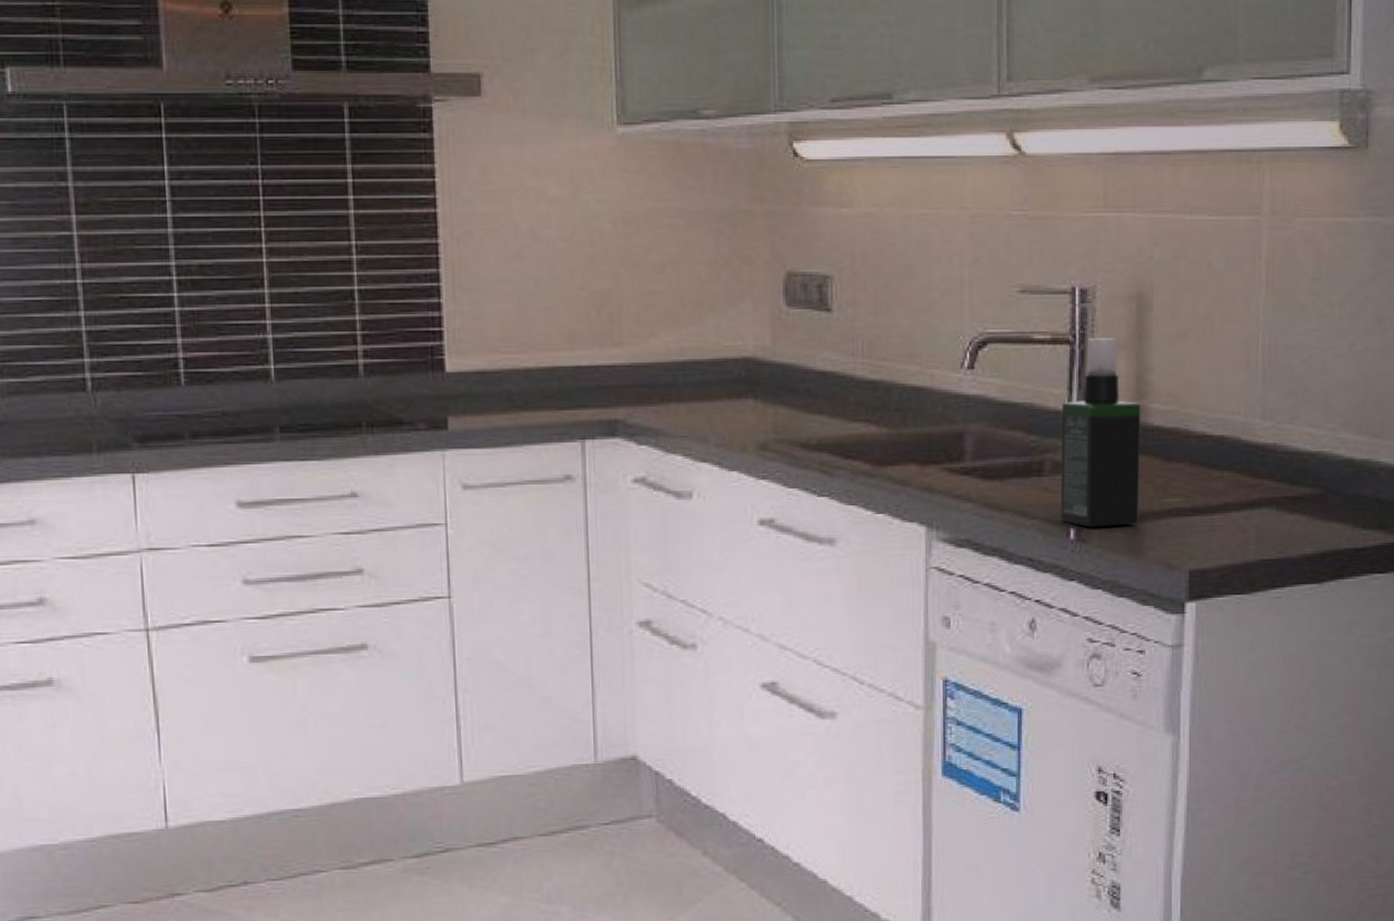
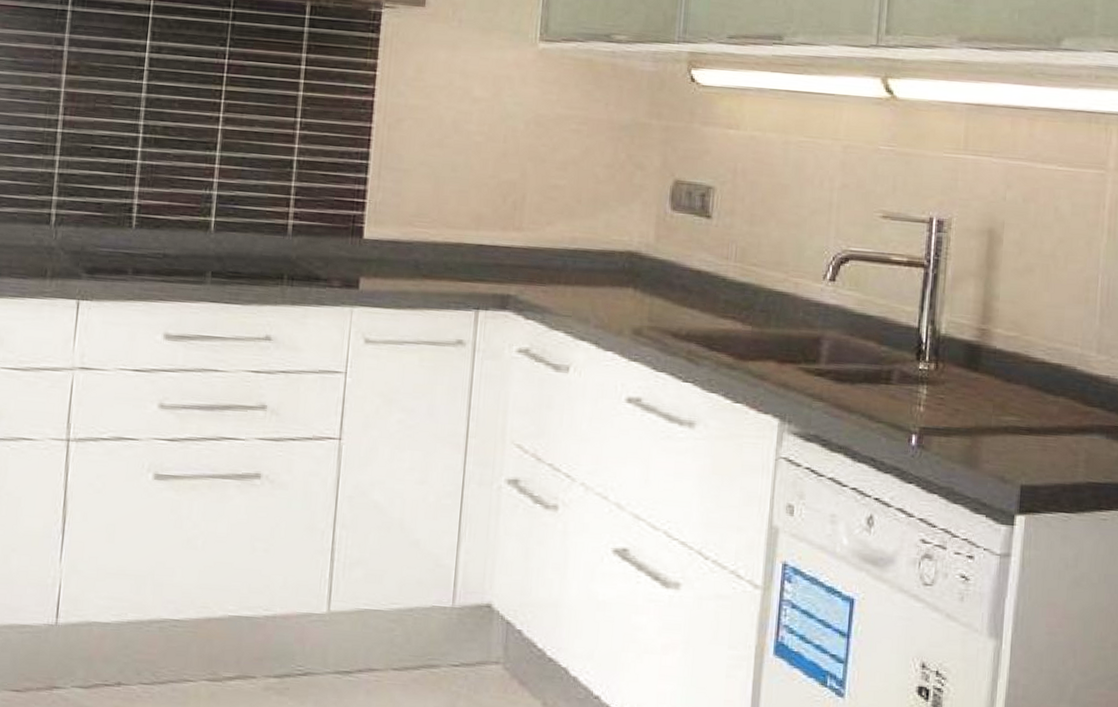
spray bottle: present [1060,337,1141,527] -> none [904,264,986,437]

